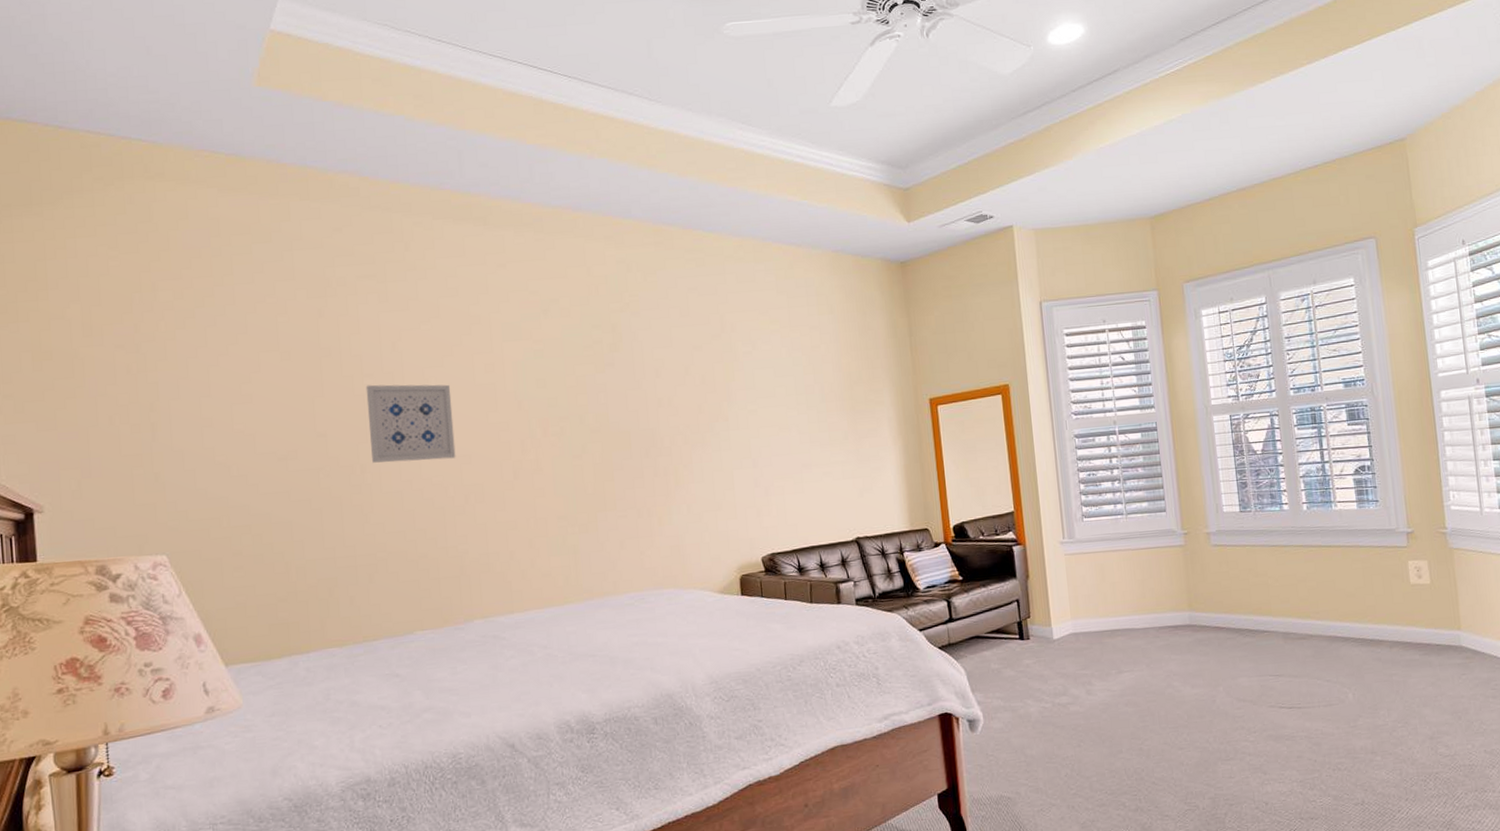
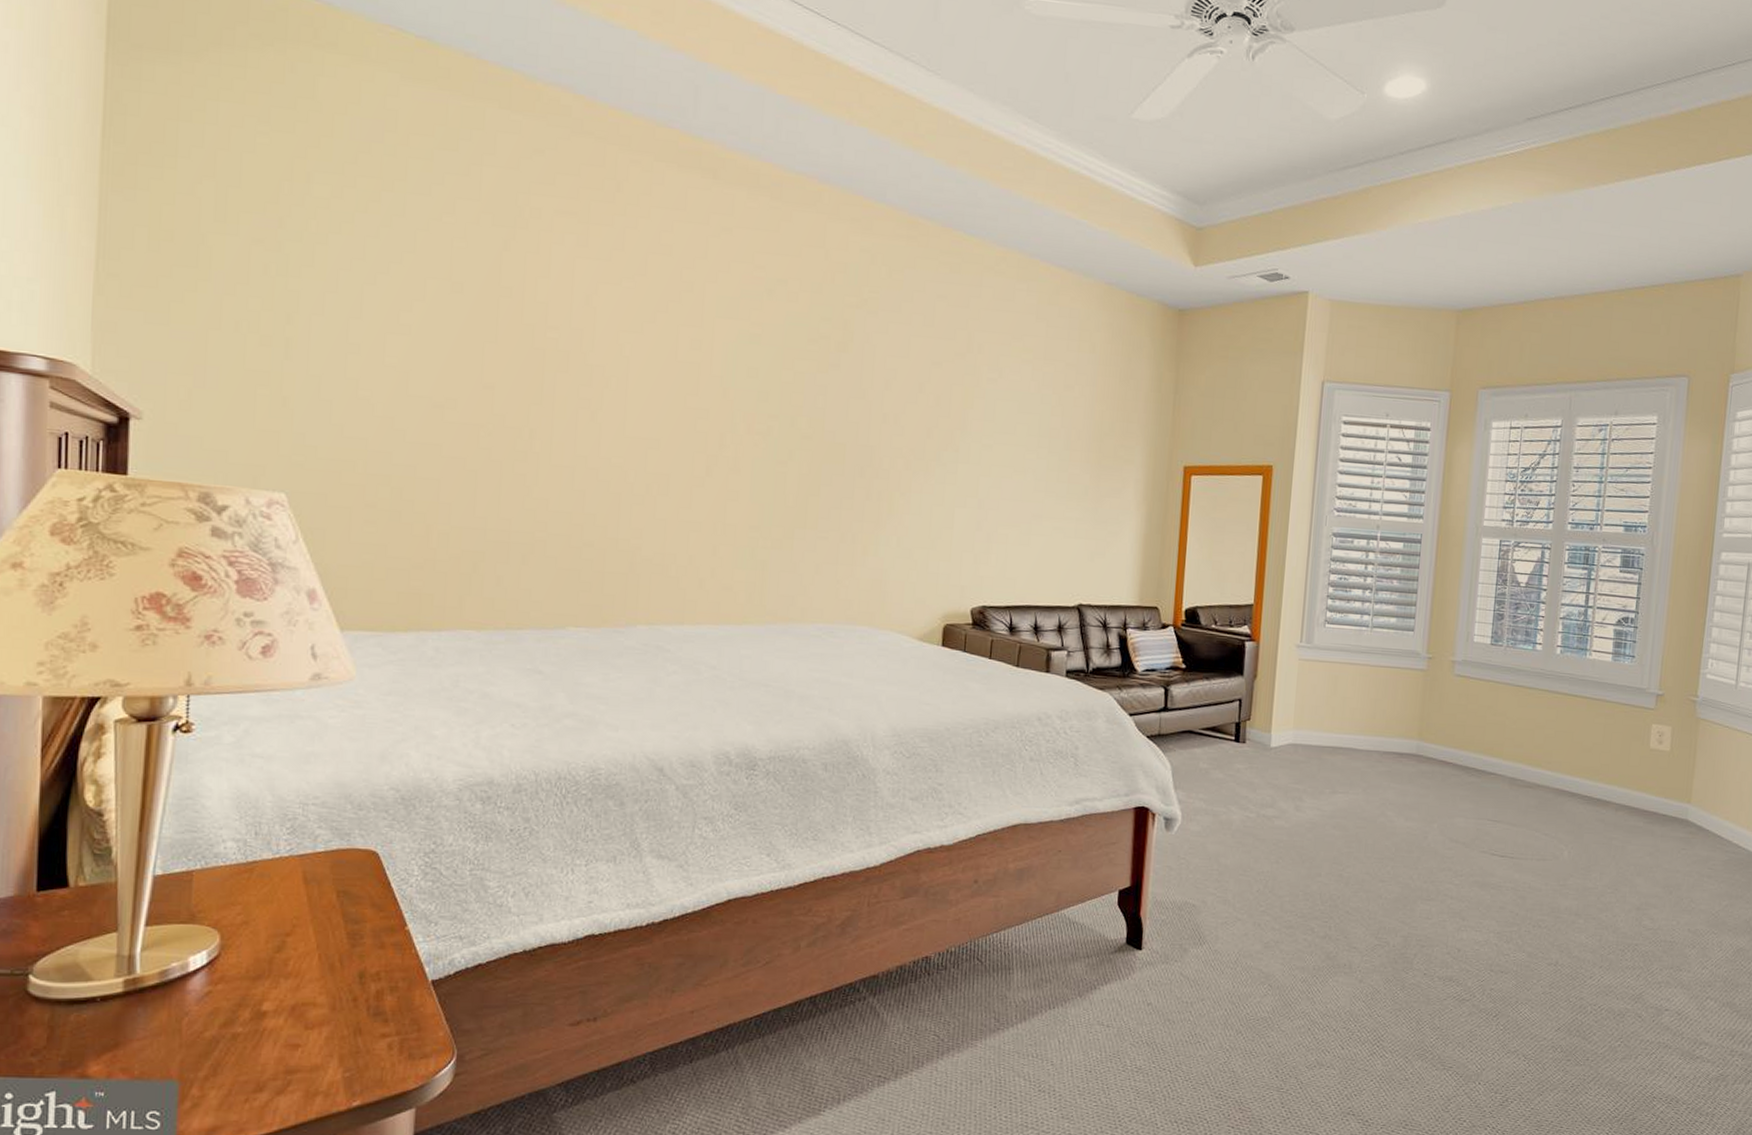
wall art: present [365,384,456,463] -> none [544,339,648,440]

